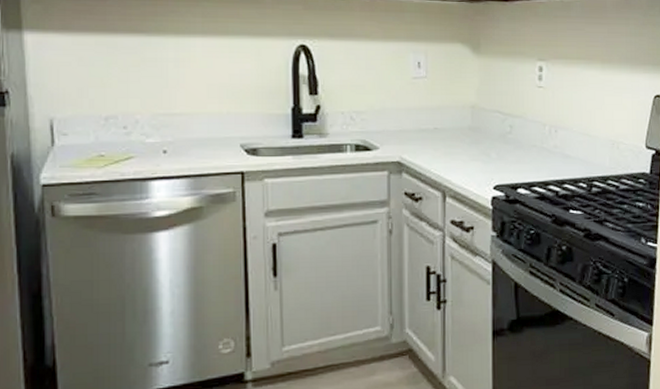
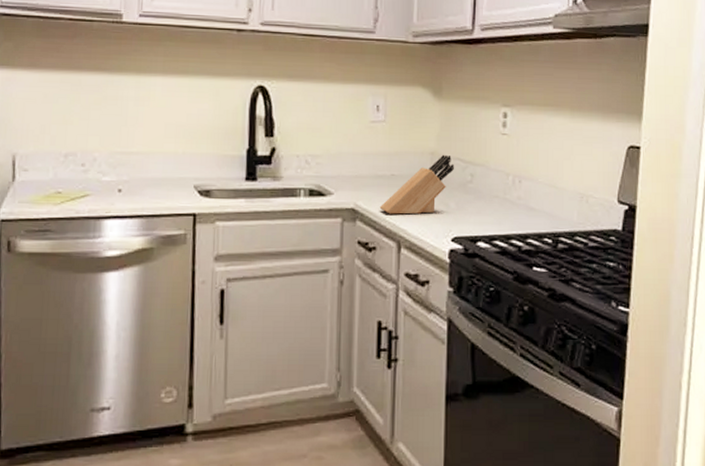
knife block: none [424,107,494,166] -> present [379,154,454,215]

